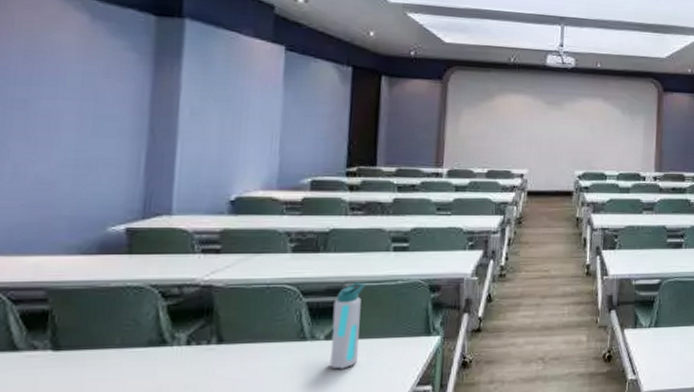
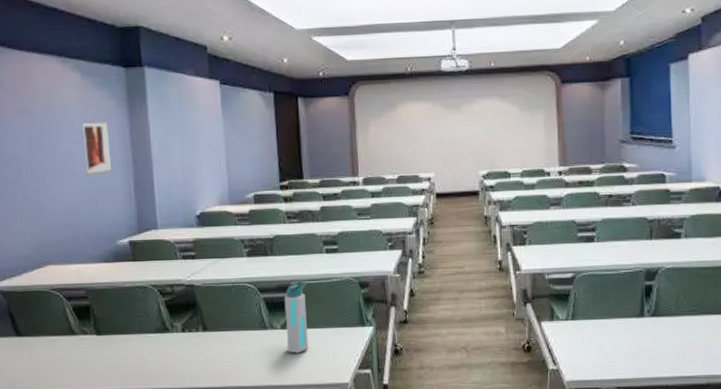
wall art: none [76,74,120,142] -> present [81,121,112,175]

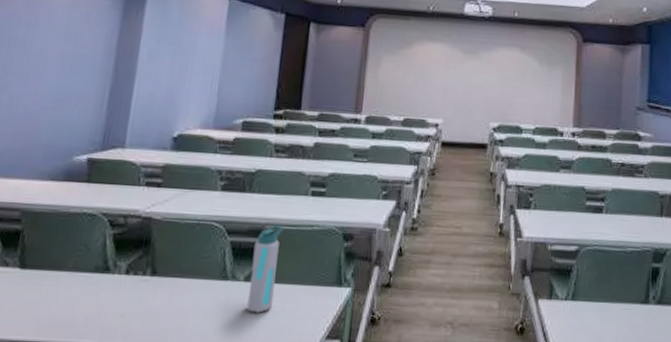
wall art: present [81,121,112,175] -> none [57,18,96,78]

